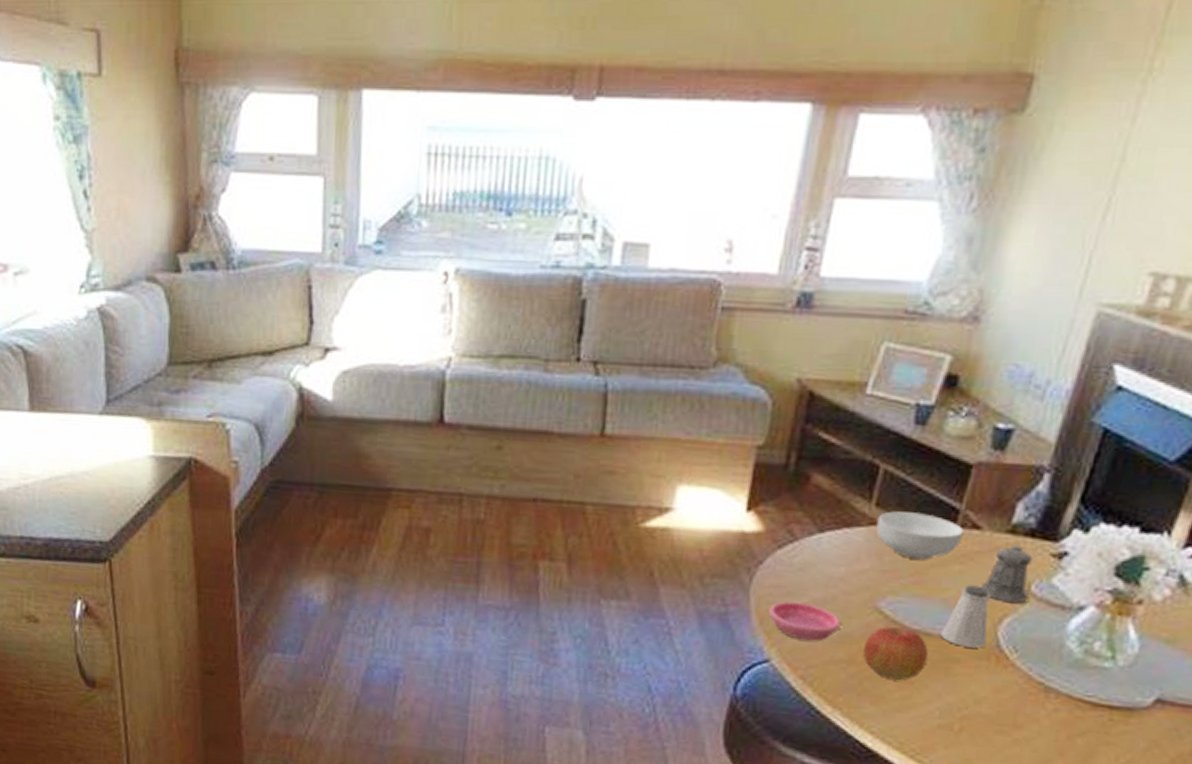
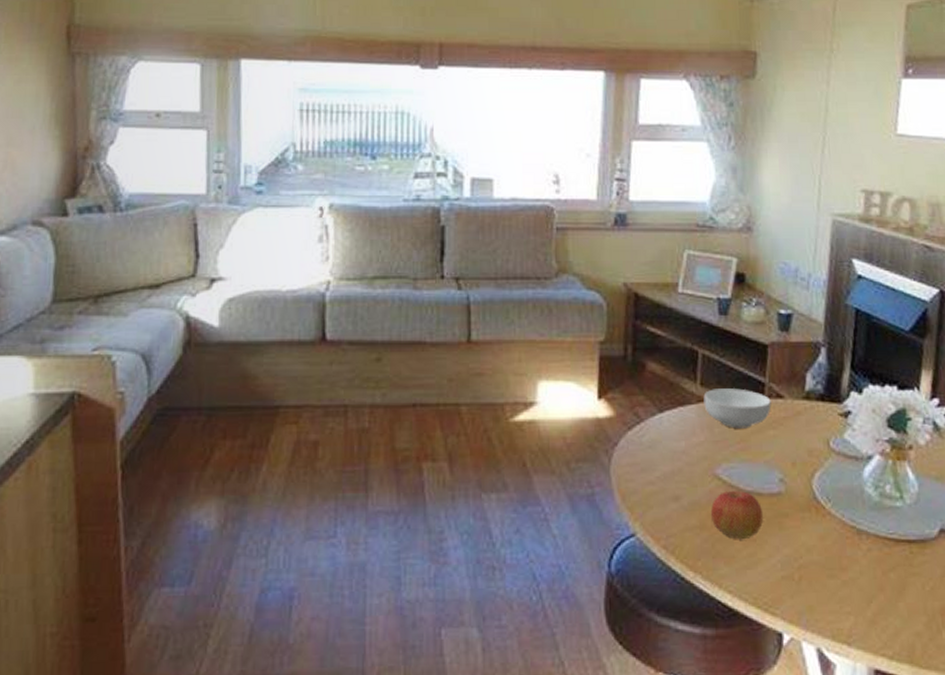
saucer: present [768,601,842,641] -> none [629,476,690,512]
saltshaker: present [940,585,991,648] -> none [769,446,806,502]
pepper shaker: present [981,545,1032,604] -> none [793,409,829,459]

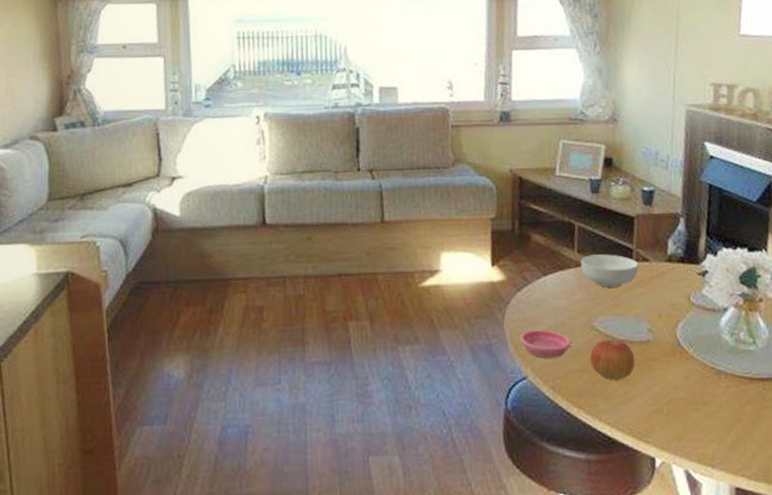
saucer: none [629,476,690,512] -> present [520,329,572,358]

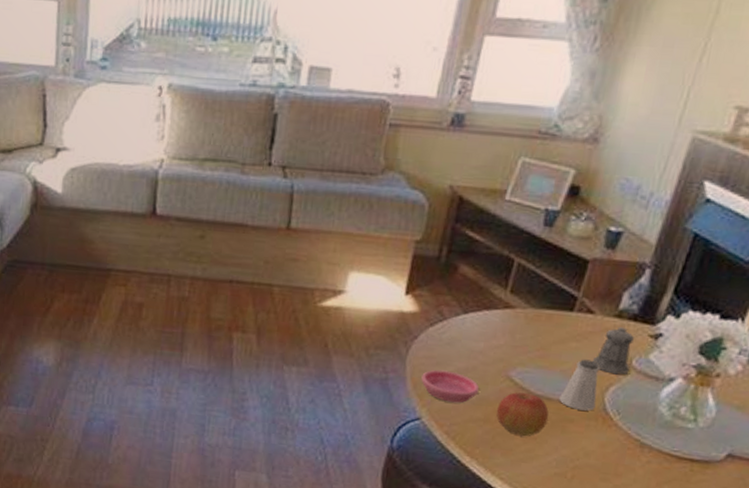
cereal bowl: present [580,254,639,288] -> none [510,297,581,338]
saltshaker: none [639,302,671,348] -> present [559,359,601,411]
pepper shaker: none [658,269,690,312] -> present [593,327,634,375]

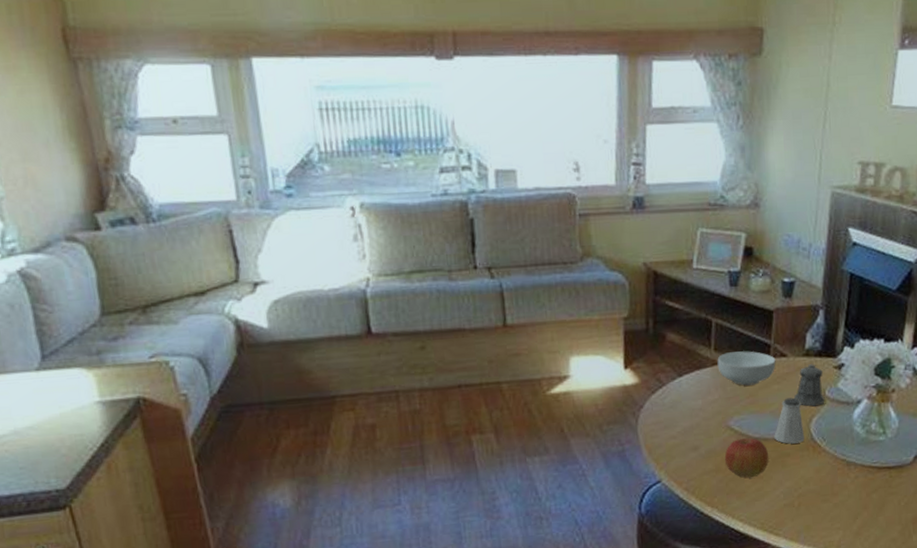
saucer: present [421,369,480,403] -> none [654,431,707,461]
cereal bowl: none [510,297,581,338] -> present [717,351,776,386]

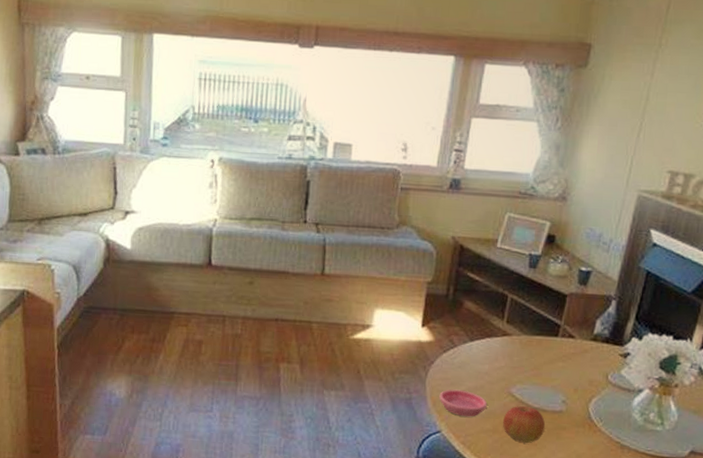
saucer: none [654,431,707,461] -> present [439,389,488,417]
cereal bowl: present [717,351,776,386] -> none [507,326,564,359]
saltshaker: present [774,397,805,444] -> none [552,376,584,420]
pepper shaker: present [794,364,825,407] -> none [577,348,608,388]

